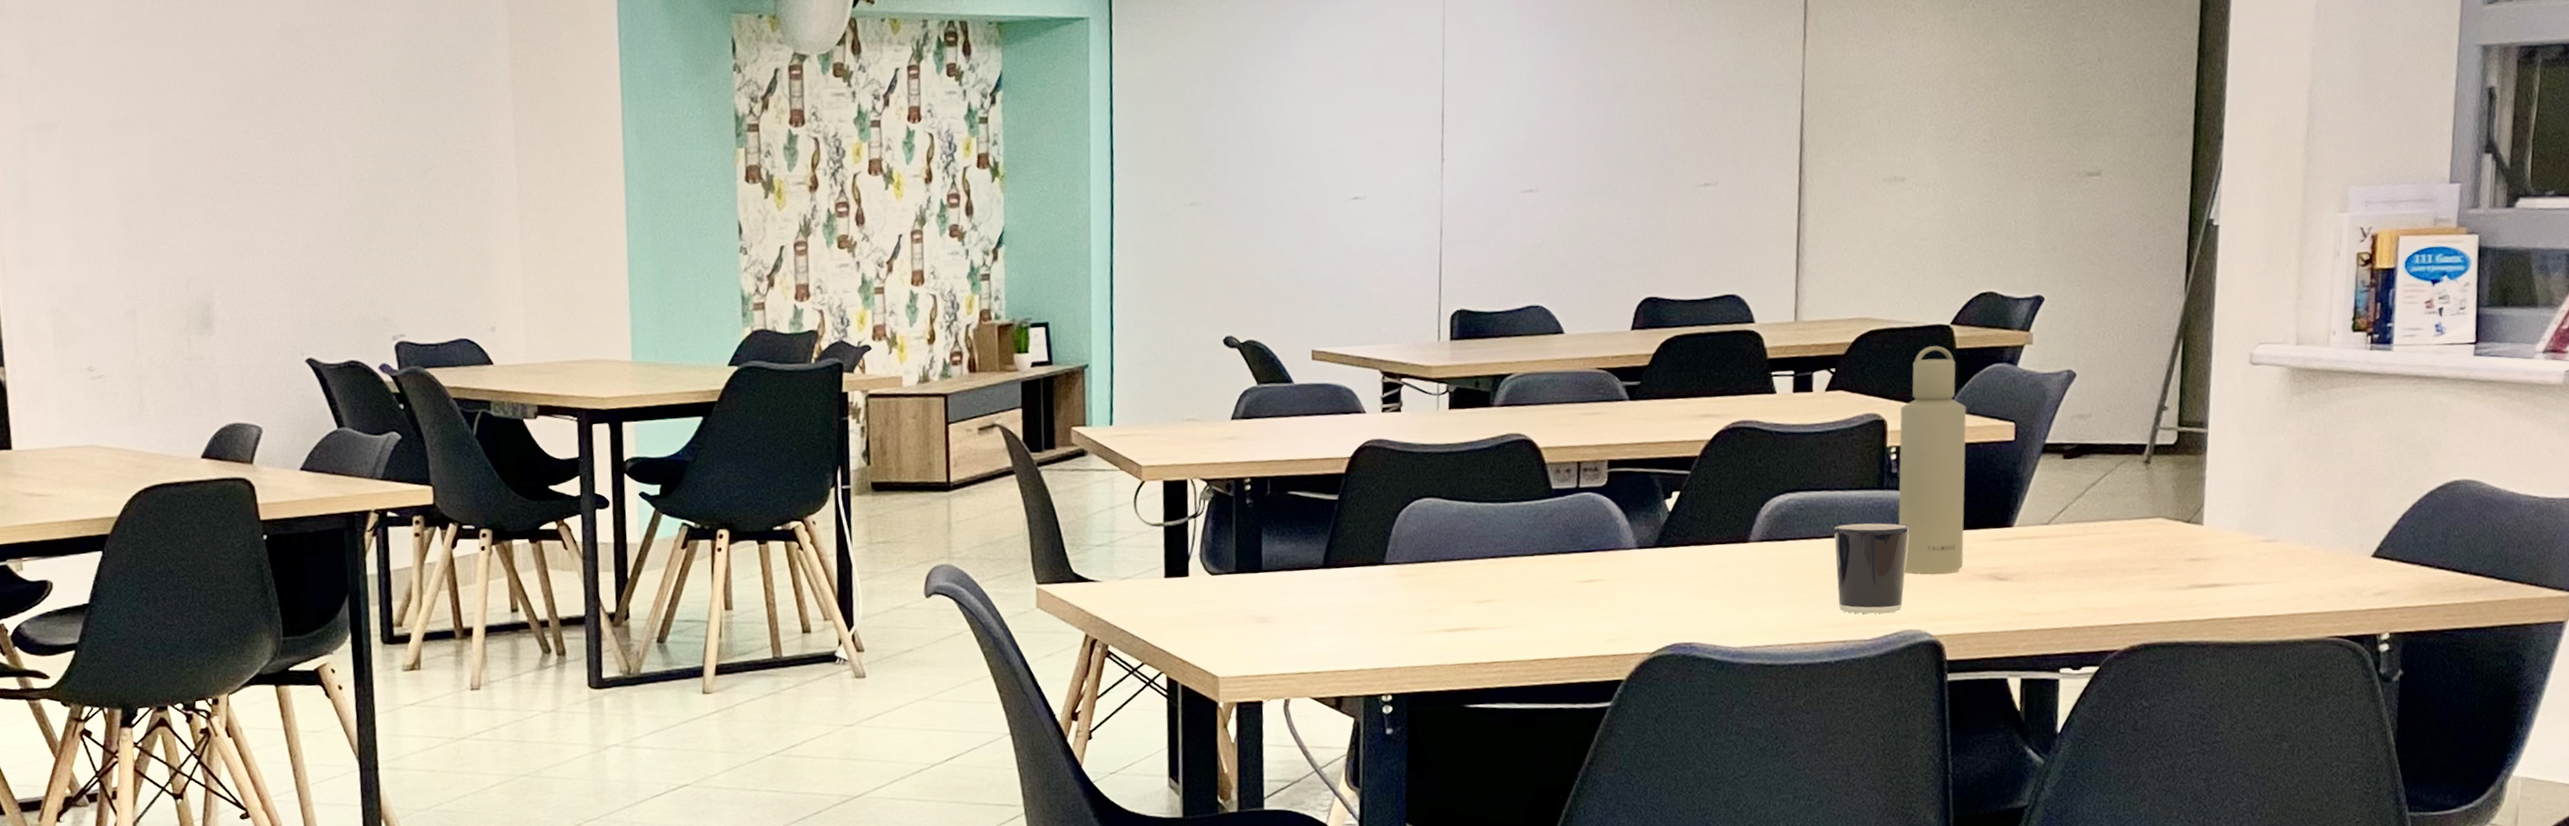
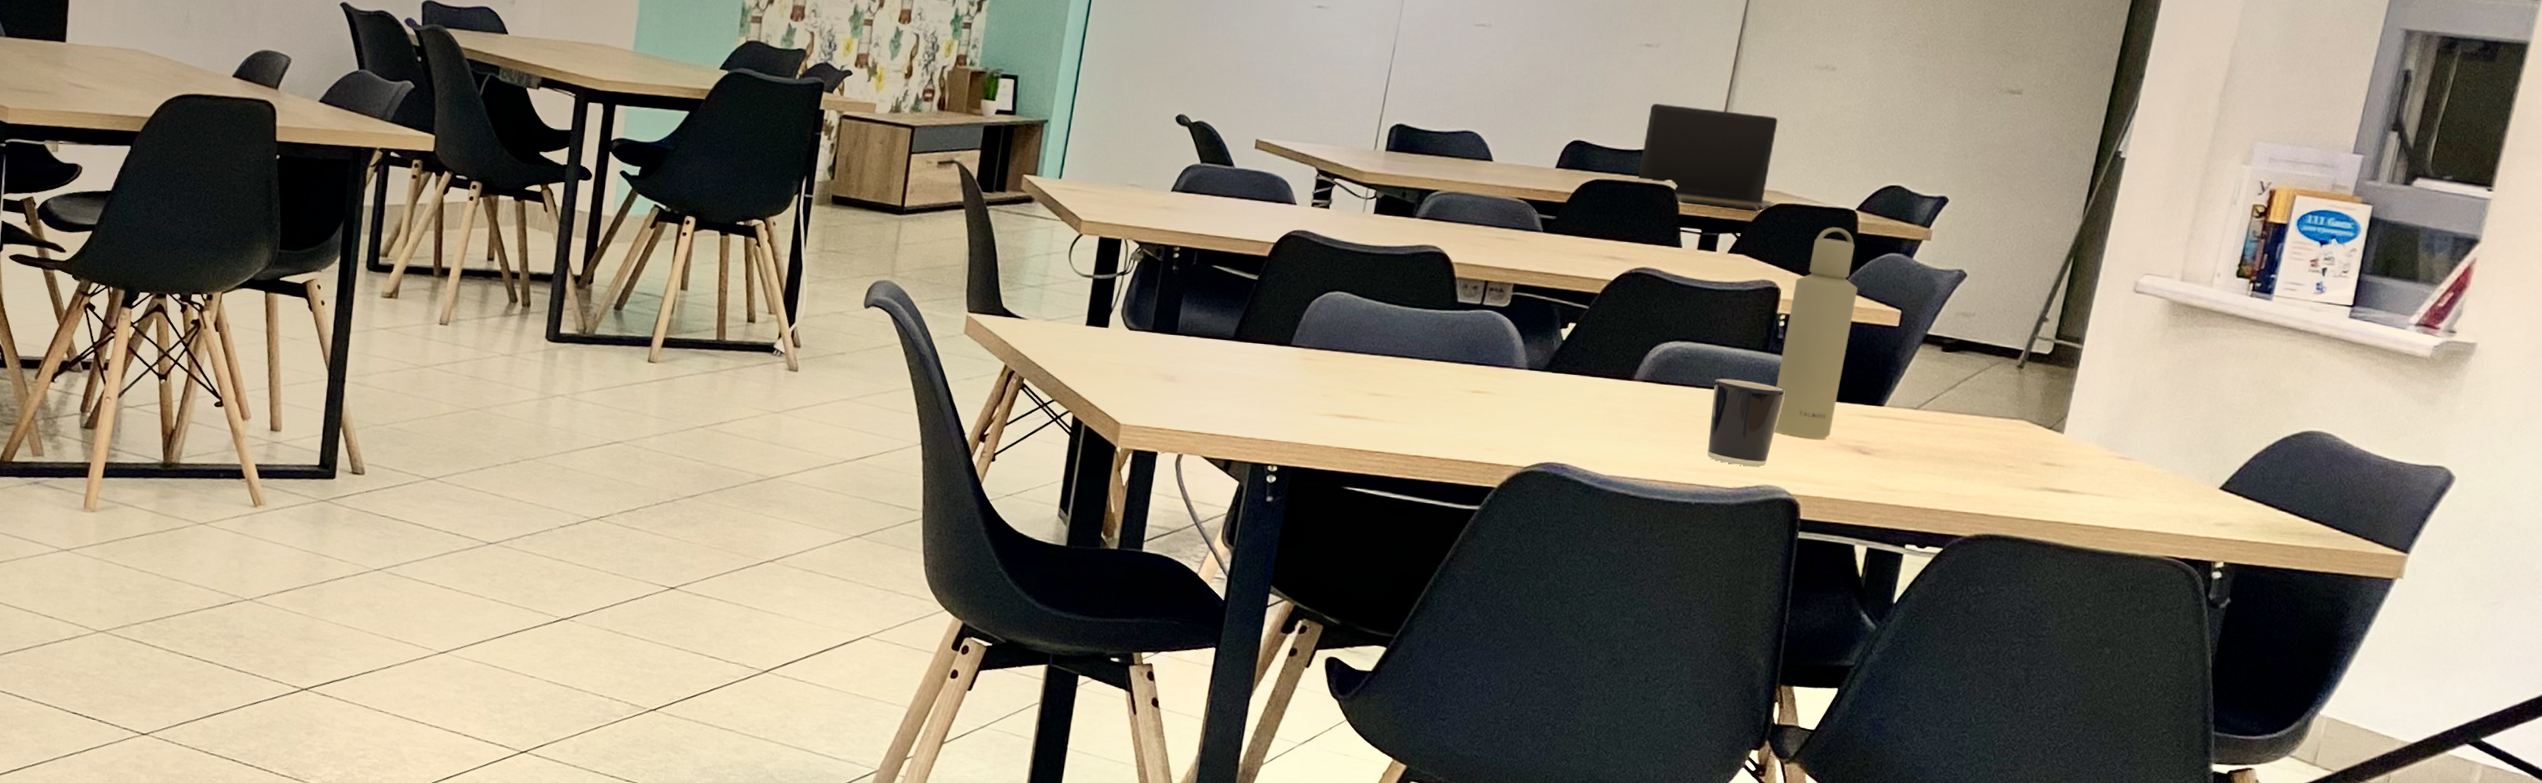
laptop computer: none [1718,239,1868,346] -> present [1637,103,1778,211]

